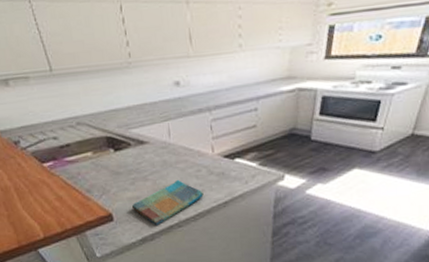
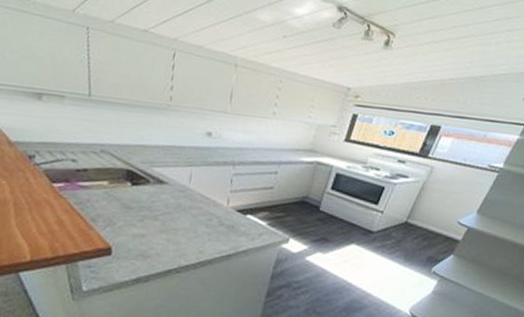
dish towel: present [132,179,204,227] -> none [135,224,210,268]

